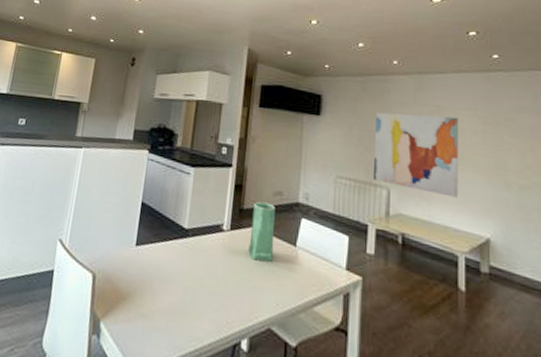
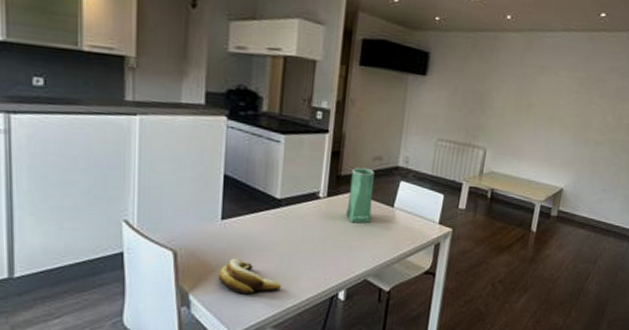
banana: none [127,287,184,330] -> present [218,258,281,295]
wall art: present [374,112,458,198] -> none [473,72,558,155]

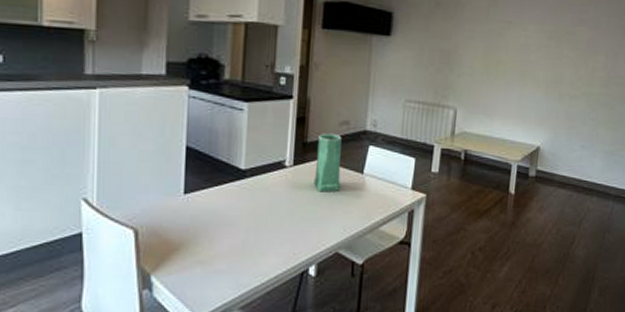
banana: present [218,258,281,295] -> none [181,234,248,274]

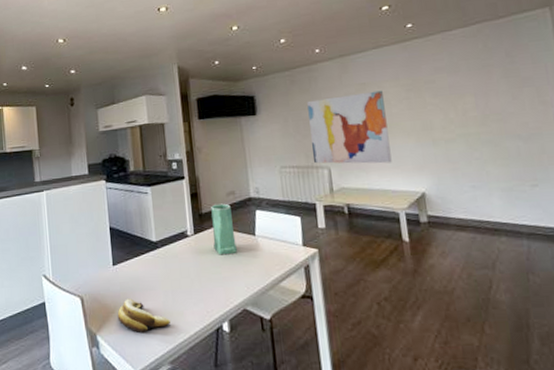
banana: none [181,234,248,274] -> present [117,298,170,332]
wall art: none [442,30,526,112] -> present [307,90,392,164]

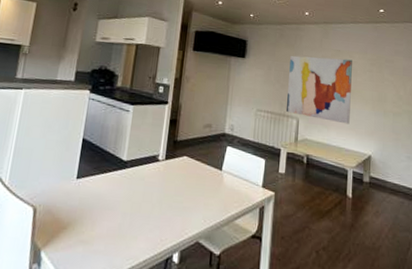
banana: present [117,298,170,332] -> none [68,215,122,254]
vase: present [211,203,237,255] -> none [181,134,205,185]

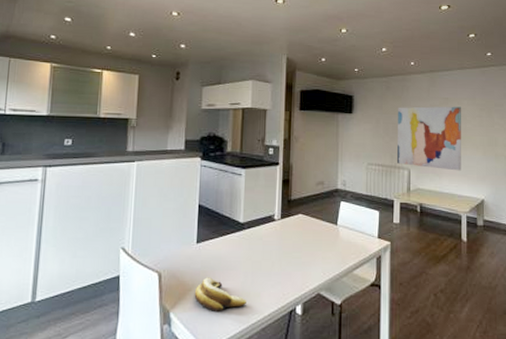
banana: none [68,215,122,254] -> present [194,277,246,311]

